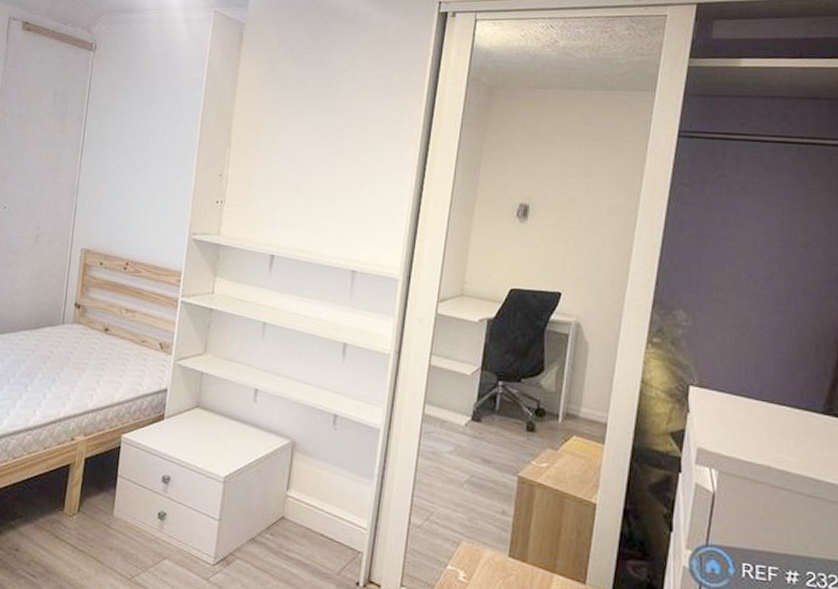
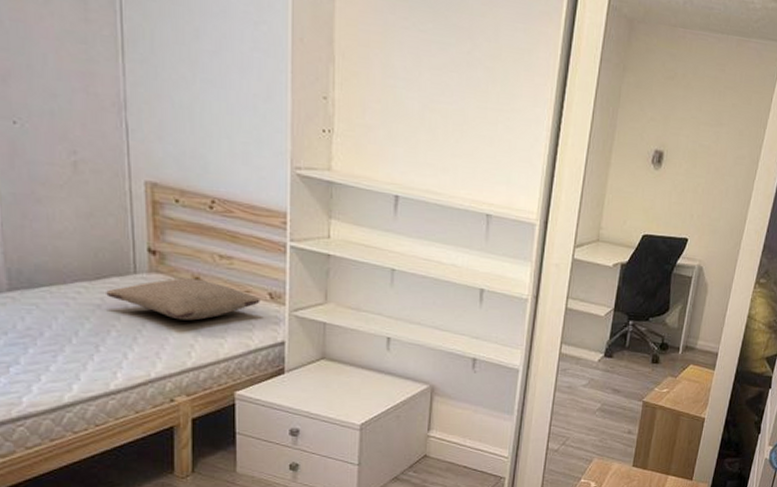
pillow: none [40,328,152,366] -> present [106,278,260,321]

